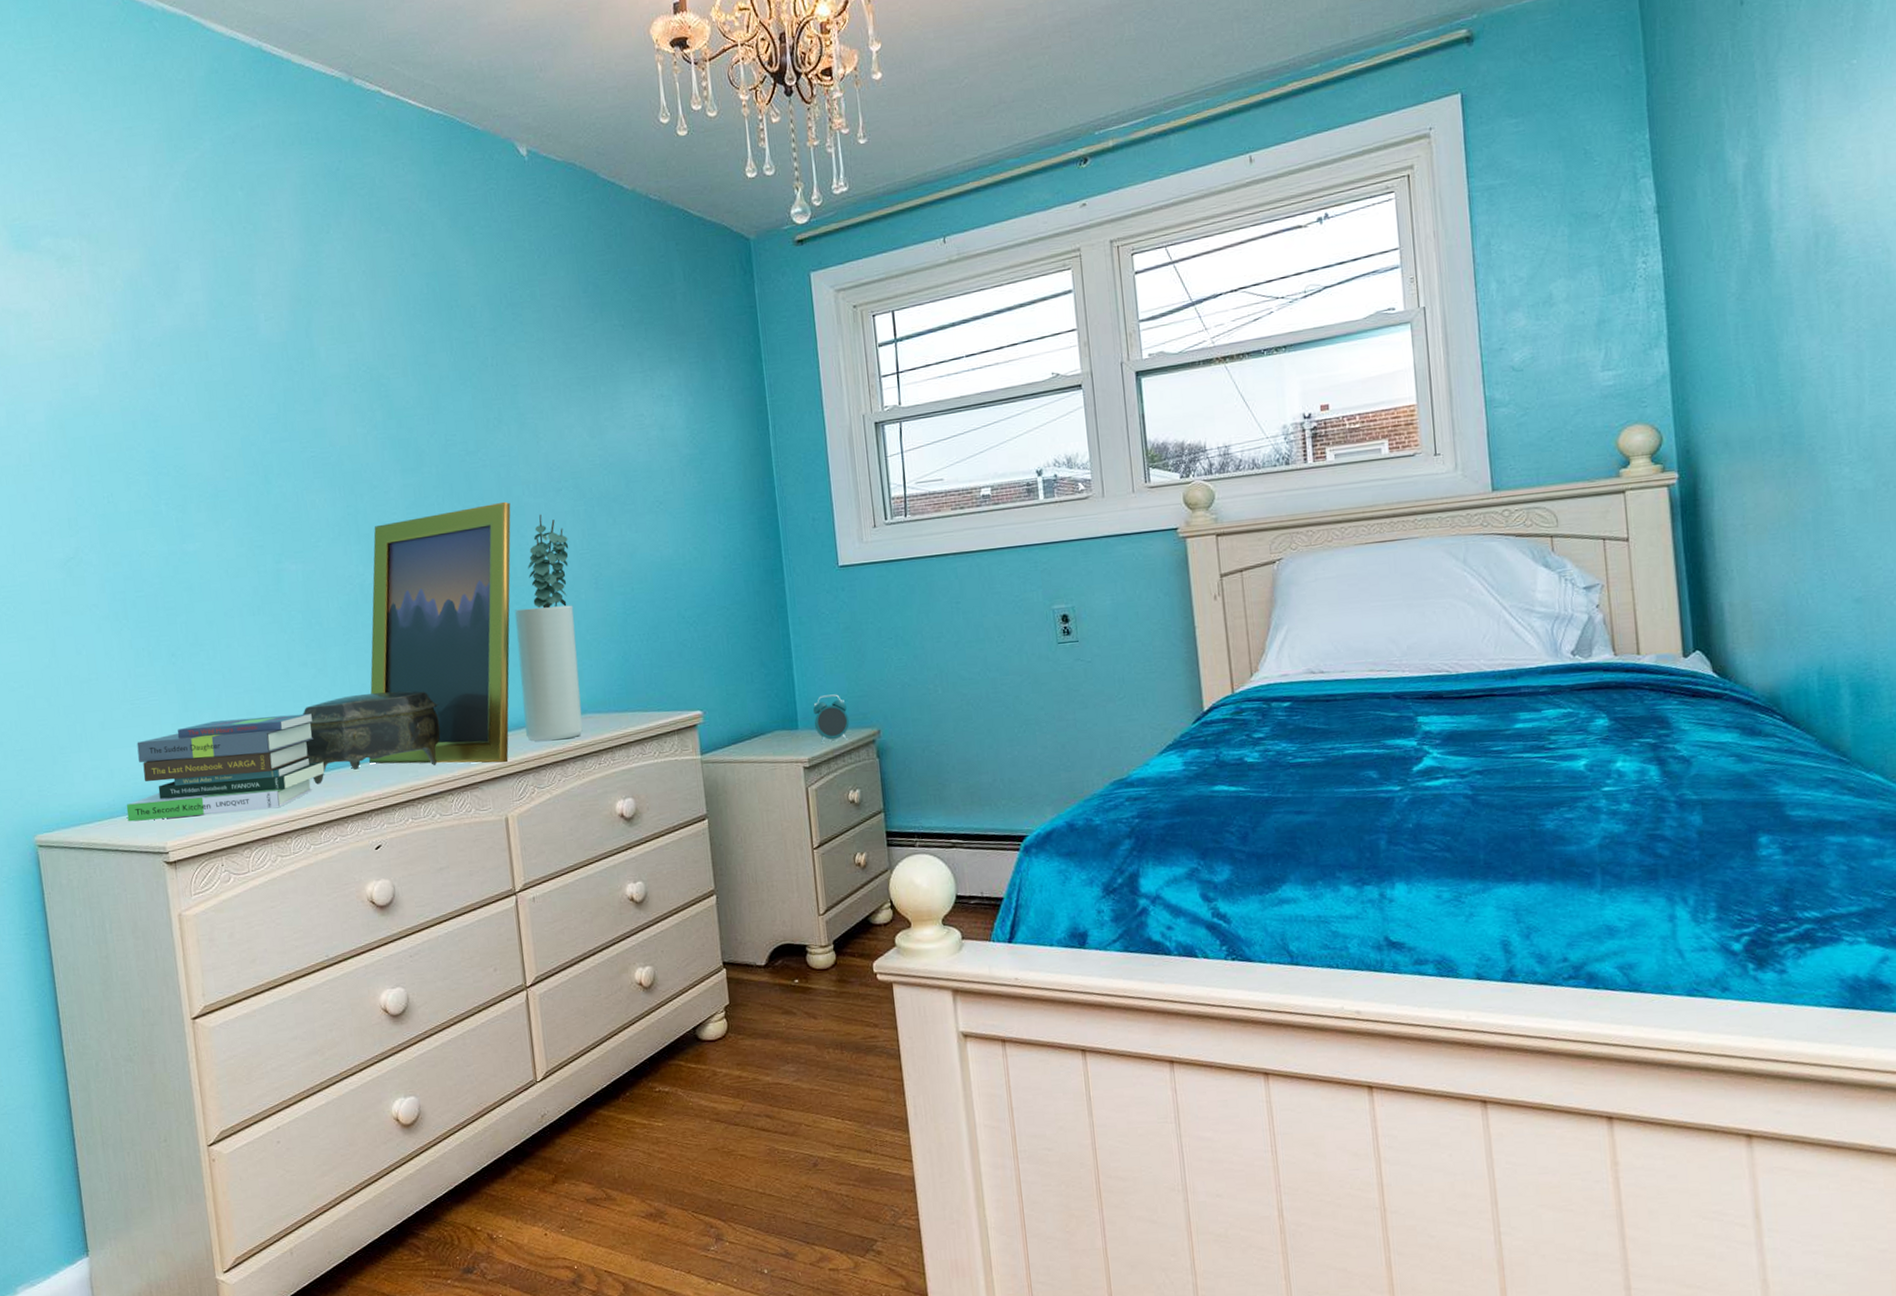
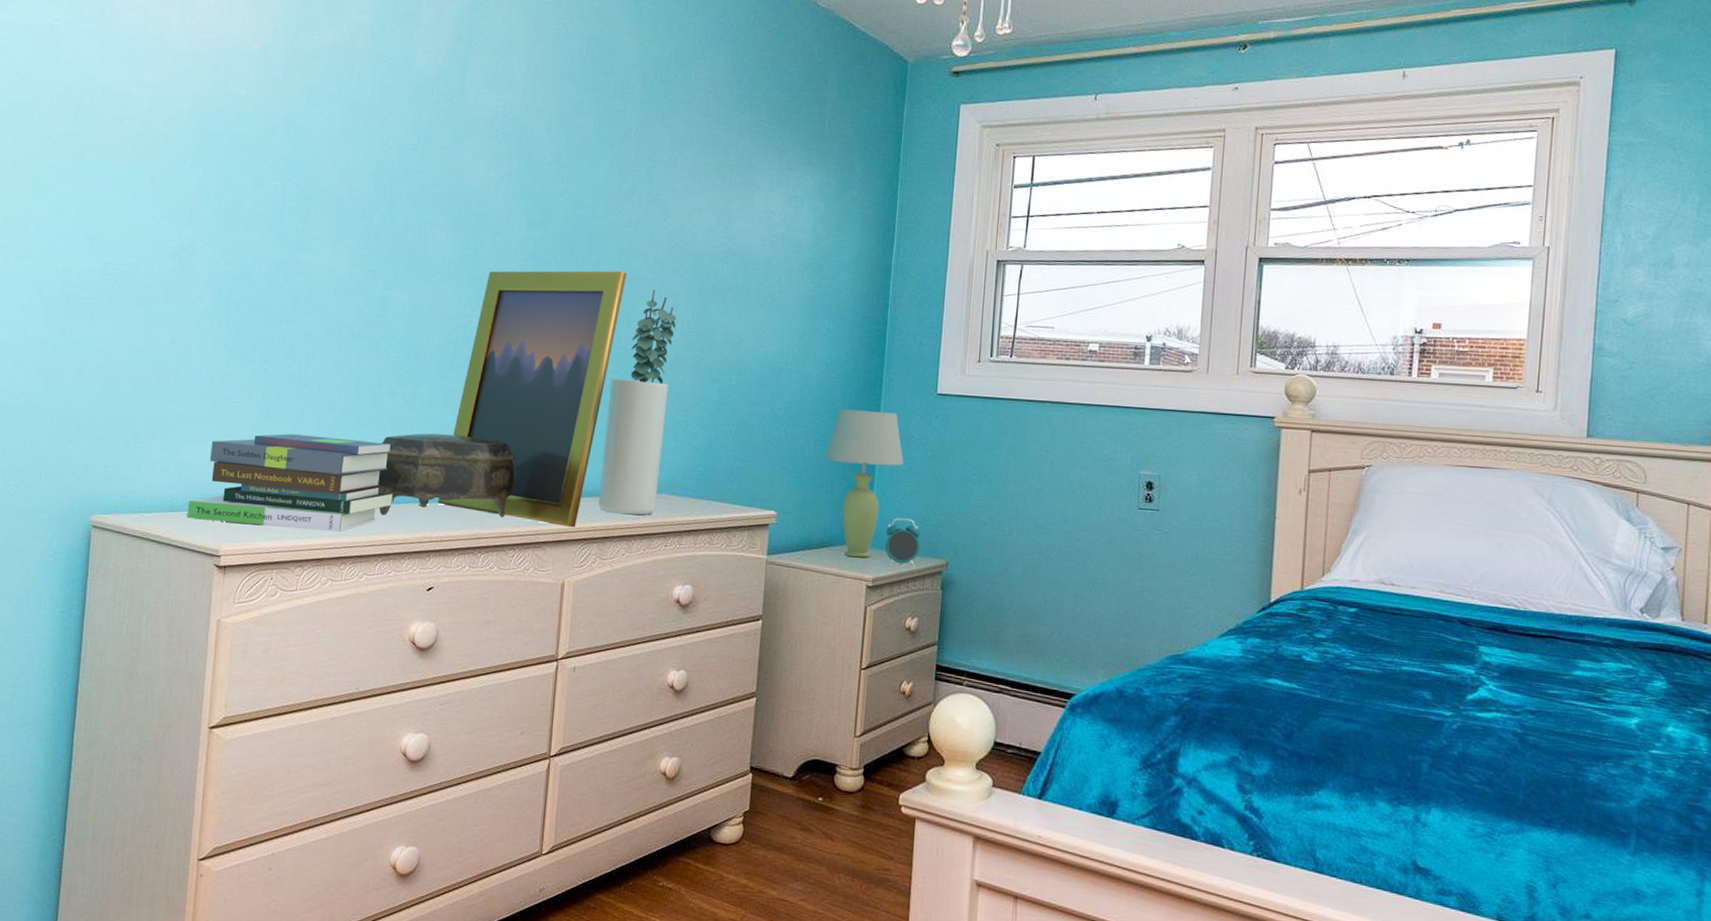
table lamp: none [739,592,819,742] -> present [824,409,904,558]

